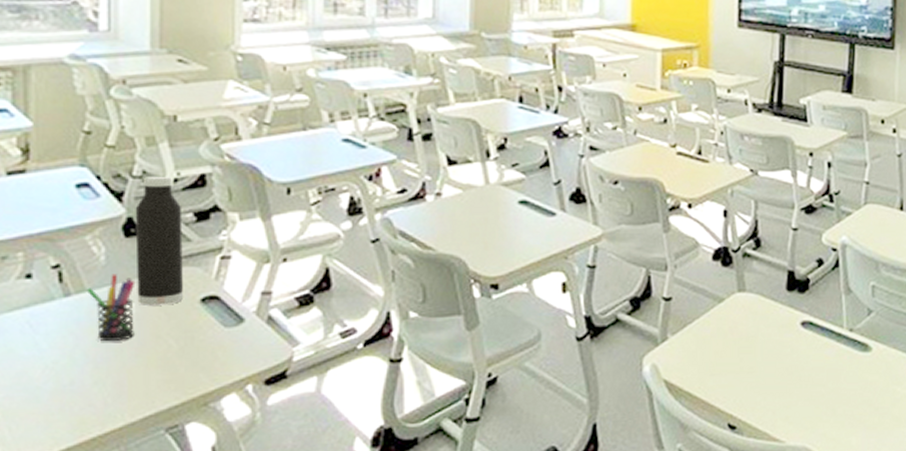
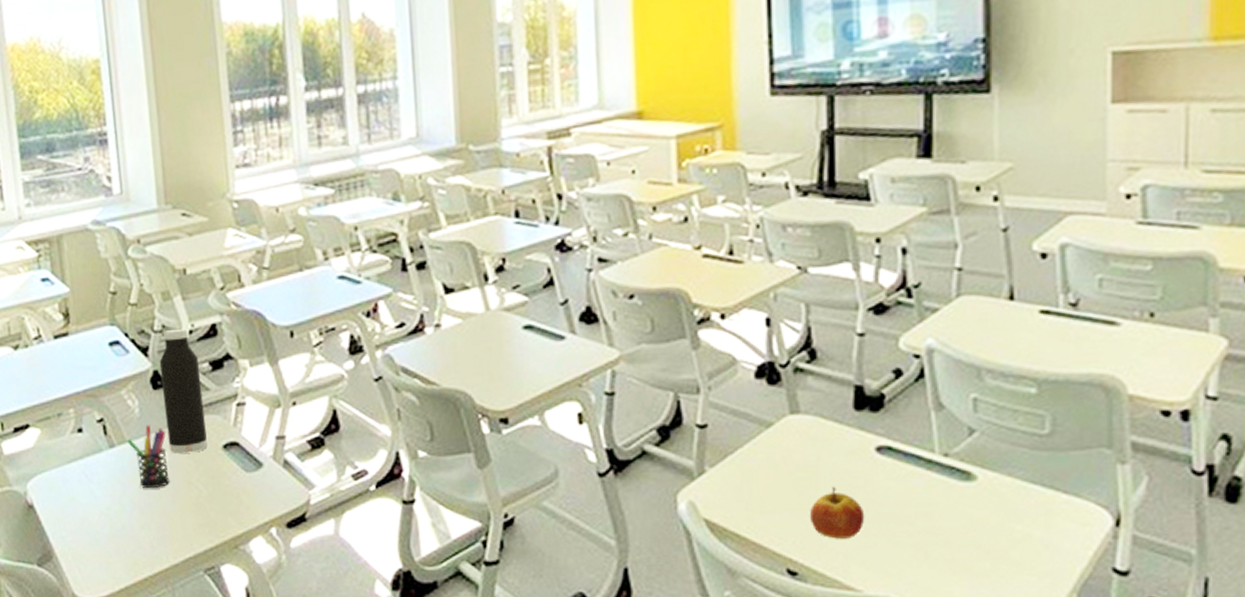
apple: none [749,353,790,398] -> present [810,486,865,539]

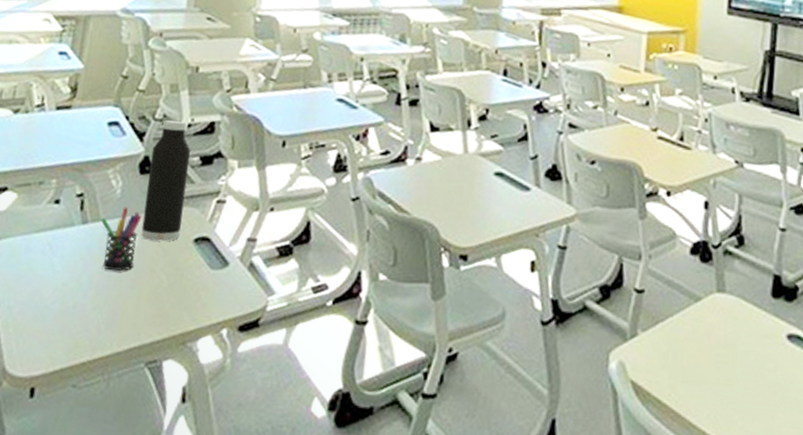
apple: present [810,486,865,539] -> none [725,365,773,419]

